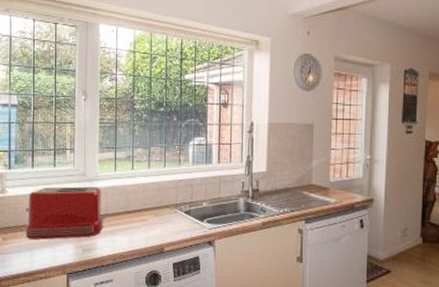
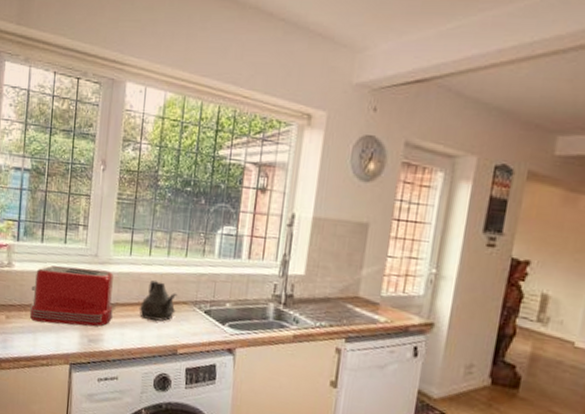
teapot: none [126,189,160,225] -> present [139,280,178,322]

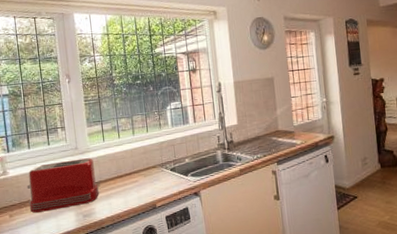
teapot: present [139,280,178,322] -> none [119,155,149,187]

